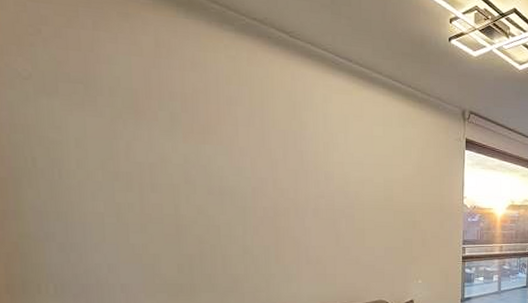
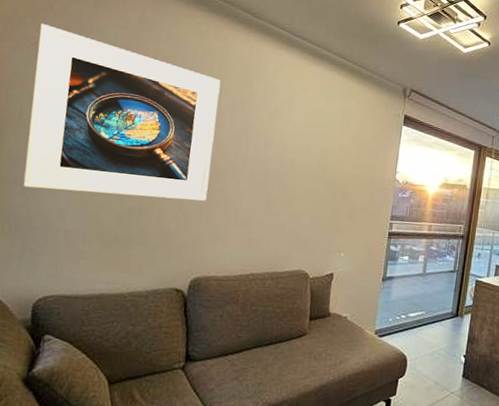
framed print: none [30,51,272,244] -> present [23,23,221,201]

